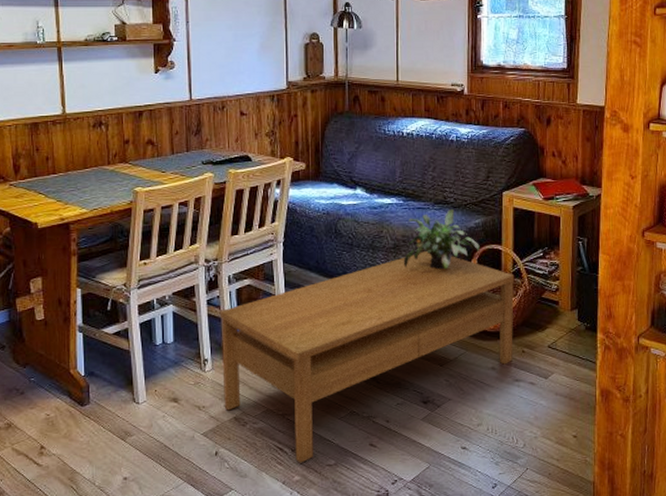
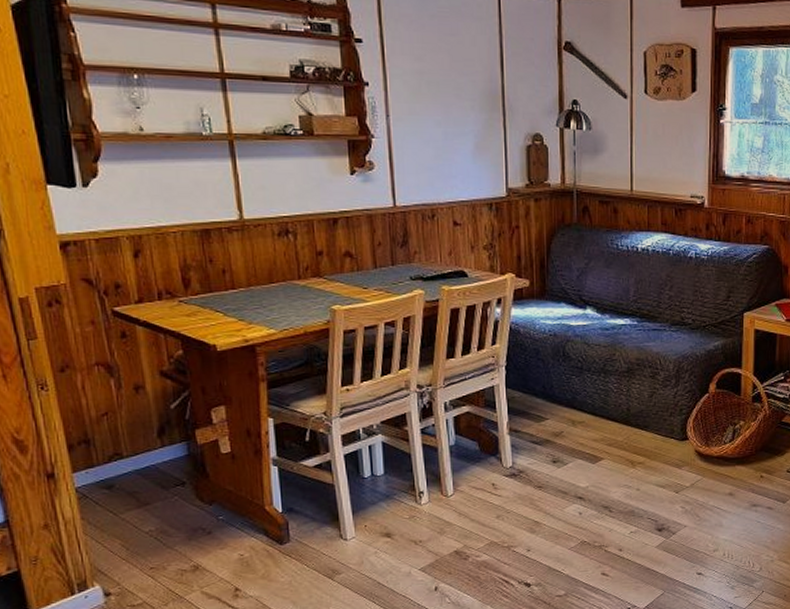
coffee table: present [220,251,515,463] -> none [436,375,755,595]
potted plant: present [403,209,480,270] -> none [637,331,719,394]

